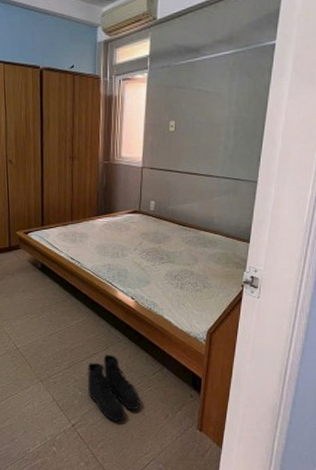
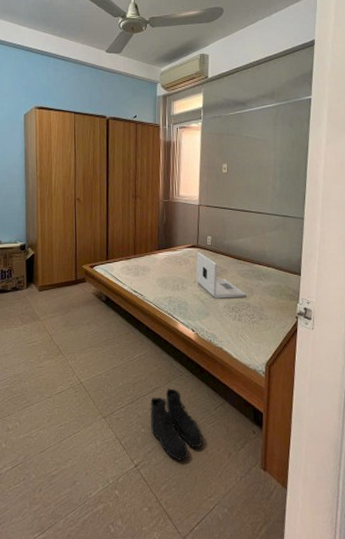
laptop: none [137,218,189,266] -> present [196,252,246,299]

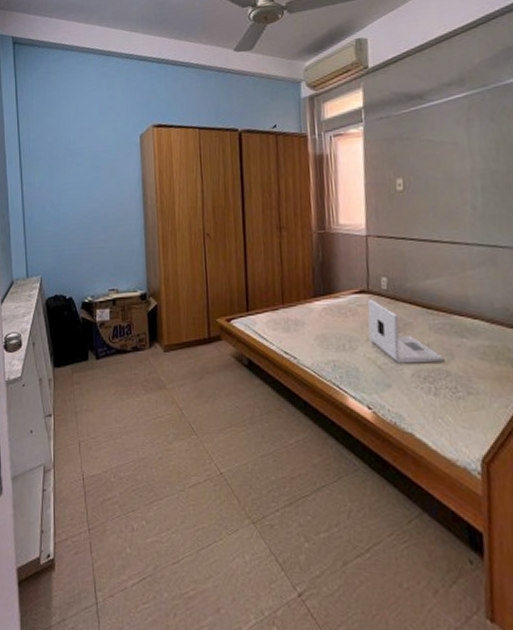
boots: present [149,388,204,461] -> none [314,488,395,594]

